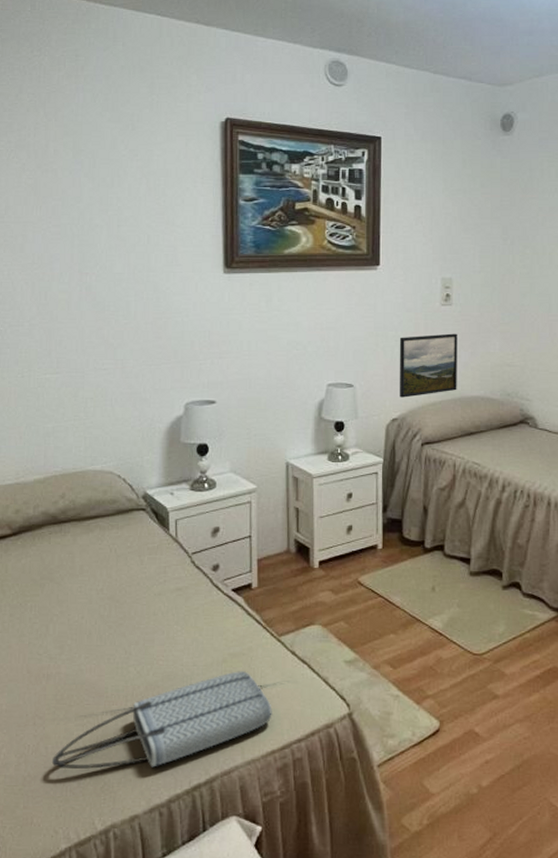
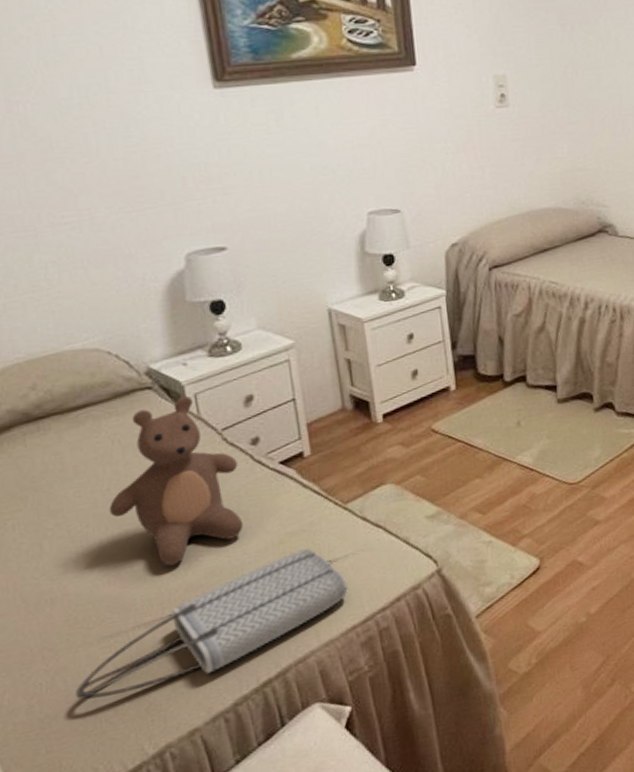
teddy bear: none [99,520,200,664] -> present [109,395,244,566]
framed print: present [399,333,457,398] -> none [450,139,524,219]

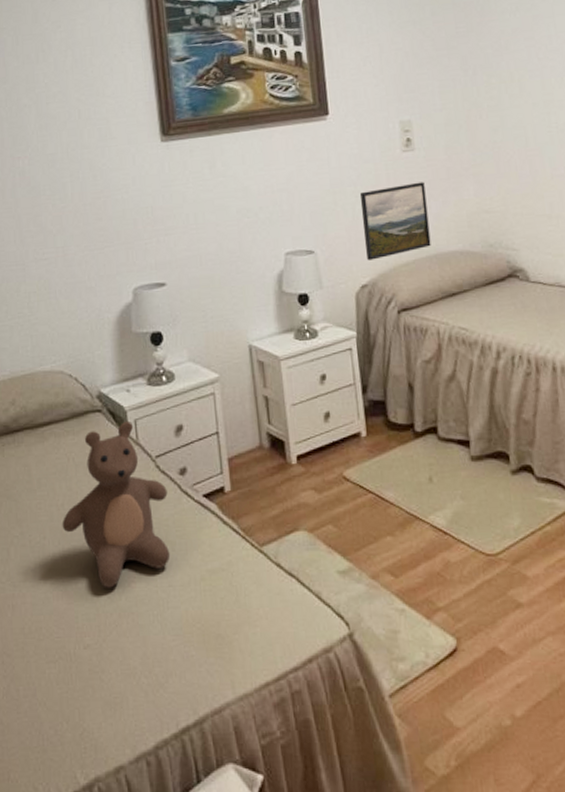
tote bag: present [74,549,348,700] -> none [24,590,262,713]
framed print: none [450,139,524,219] -> present [360,181,431,261]

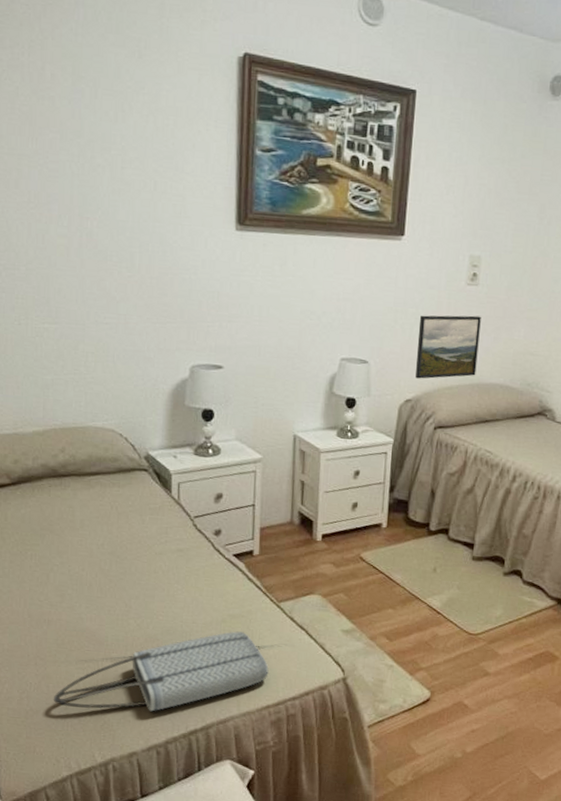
tote bag: none [24,590,262,713] -> present [53,631,269,712]
teddy bear: present [62,420,171,588] -> none [100,482,201,618]

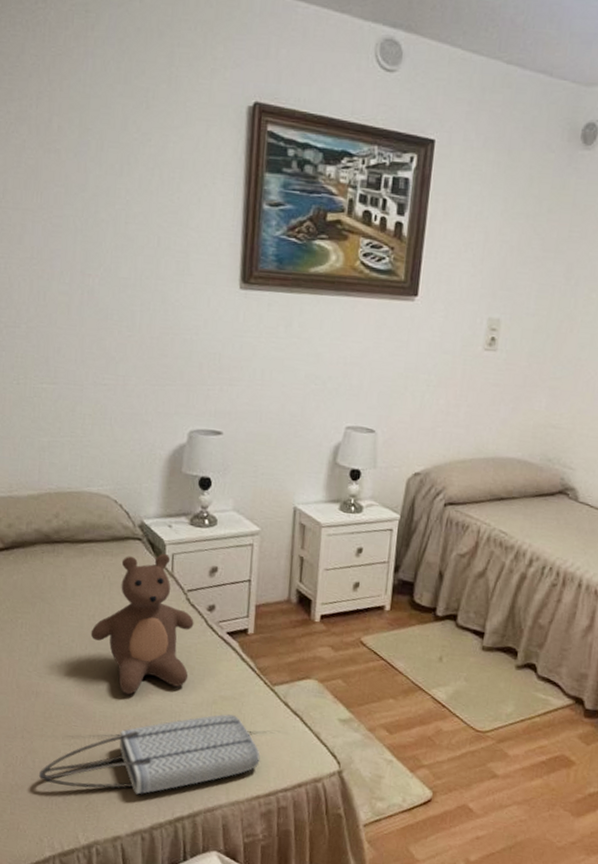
teddy bear: none [100,482,201,618] -> present [90,553,194,695]
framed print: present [415,315,481,379] -> none [425,382,499,451]

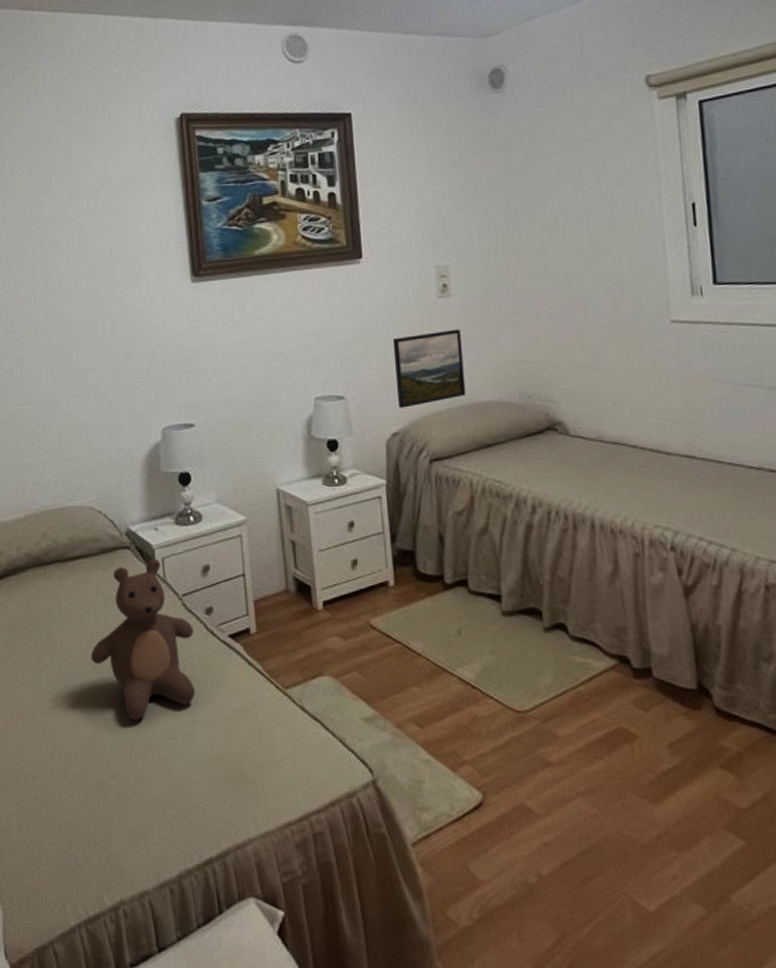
tote bag: present [38,714,260,795] -> none [53,729,285,838]
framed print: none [425,382,499,451] -> present [392,329,466,408]

